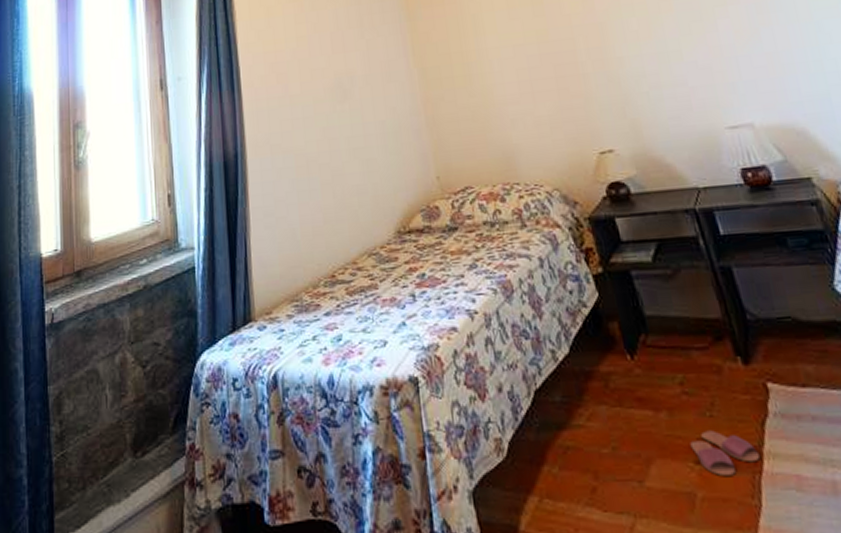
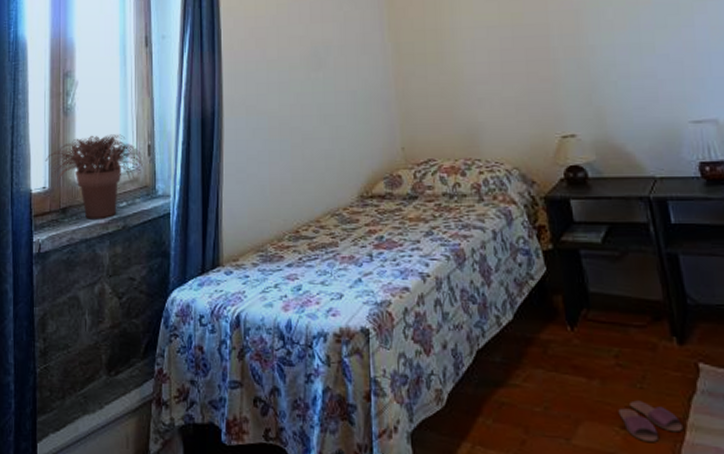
potted plant: none [56,185,164,281] -> present [45,134,144,220]

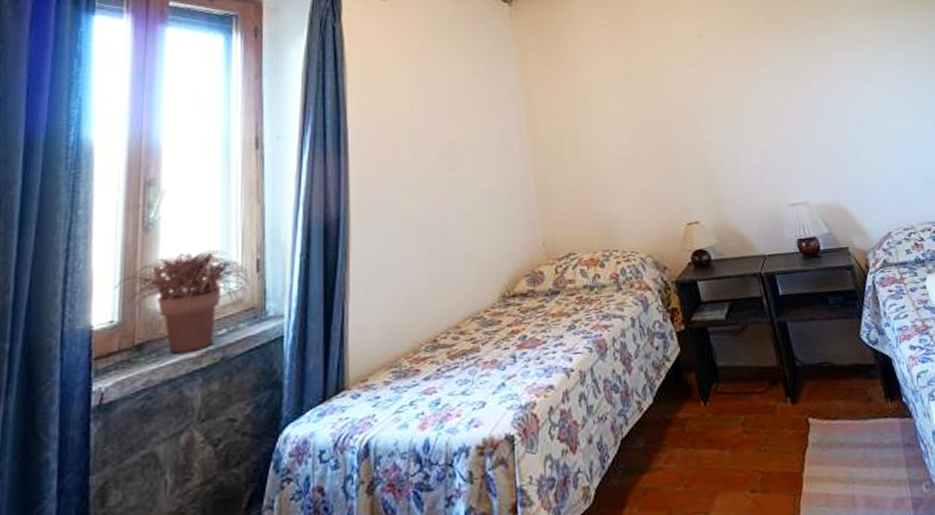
slippers: present [618,400,684,443] -> none [747,462,801,501]

